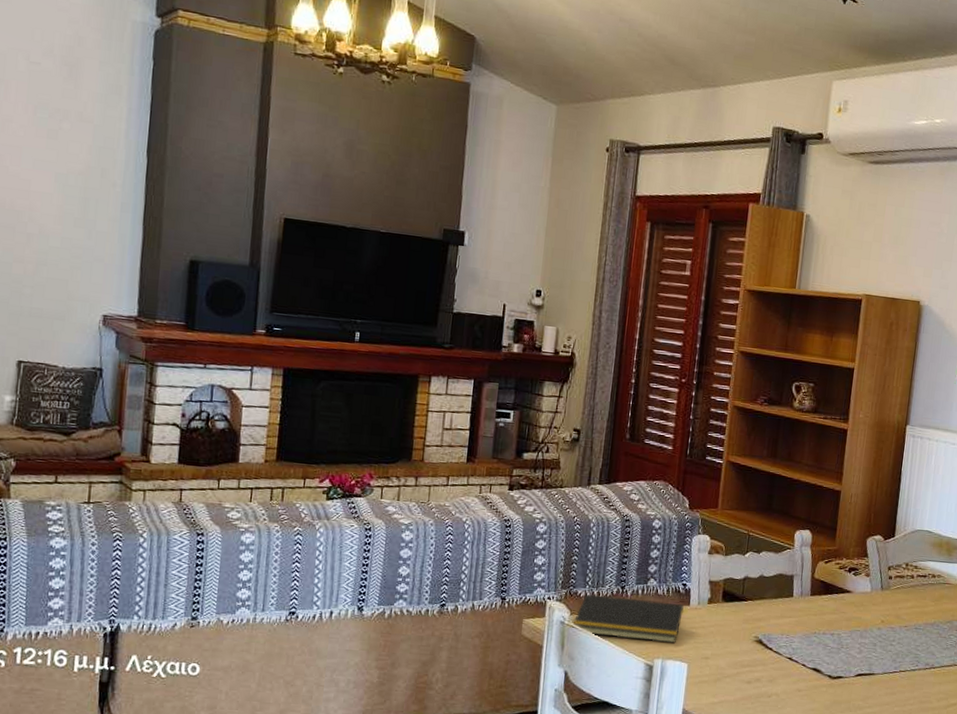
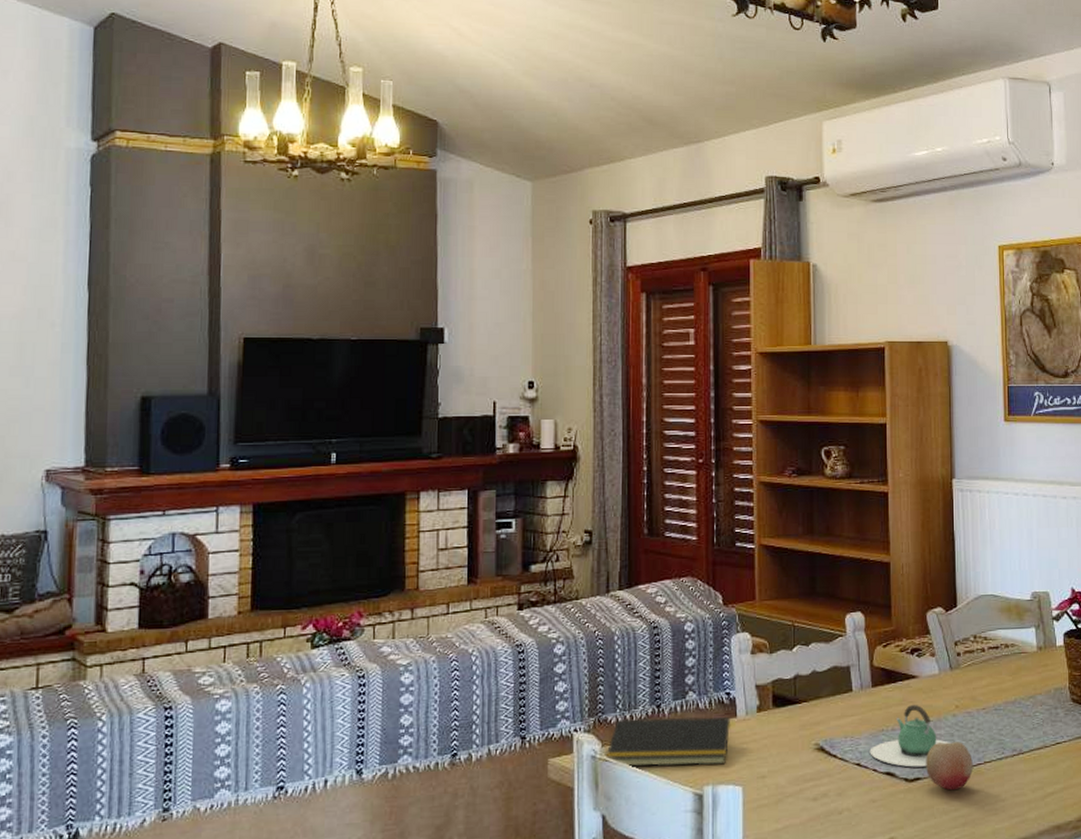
teapot: none [801,614,873,668] -> present [869,704,951,767]
fruit: none [848,650,890,691] -> present [926,742,973,791]

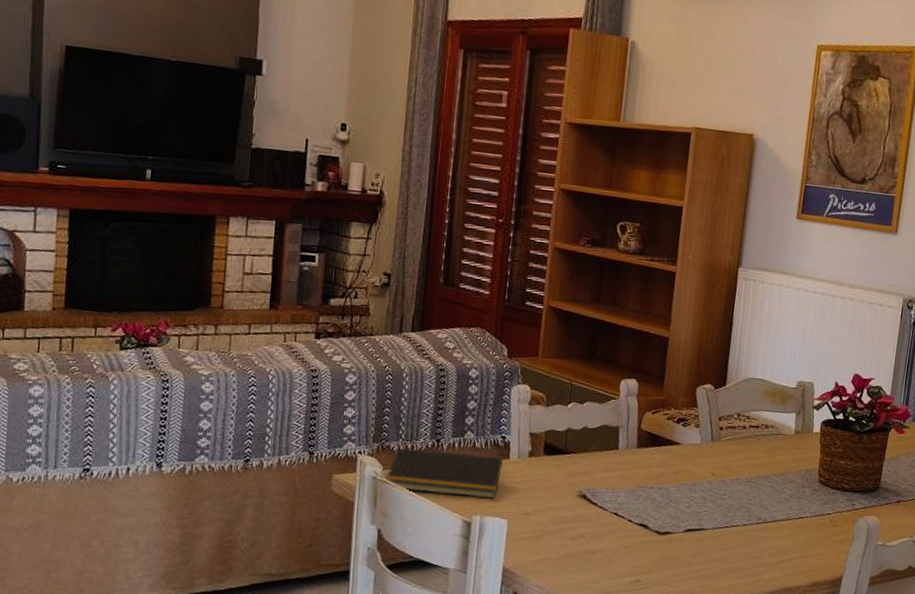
teapot: present [869,704,951,767] -> none [627,467,703,523]
fruit: present [926,742,973,791] -> none [677,504,721,547]

